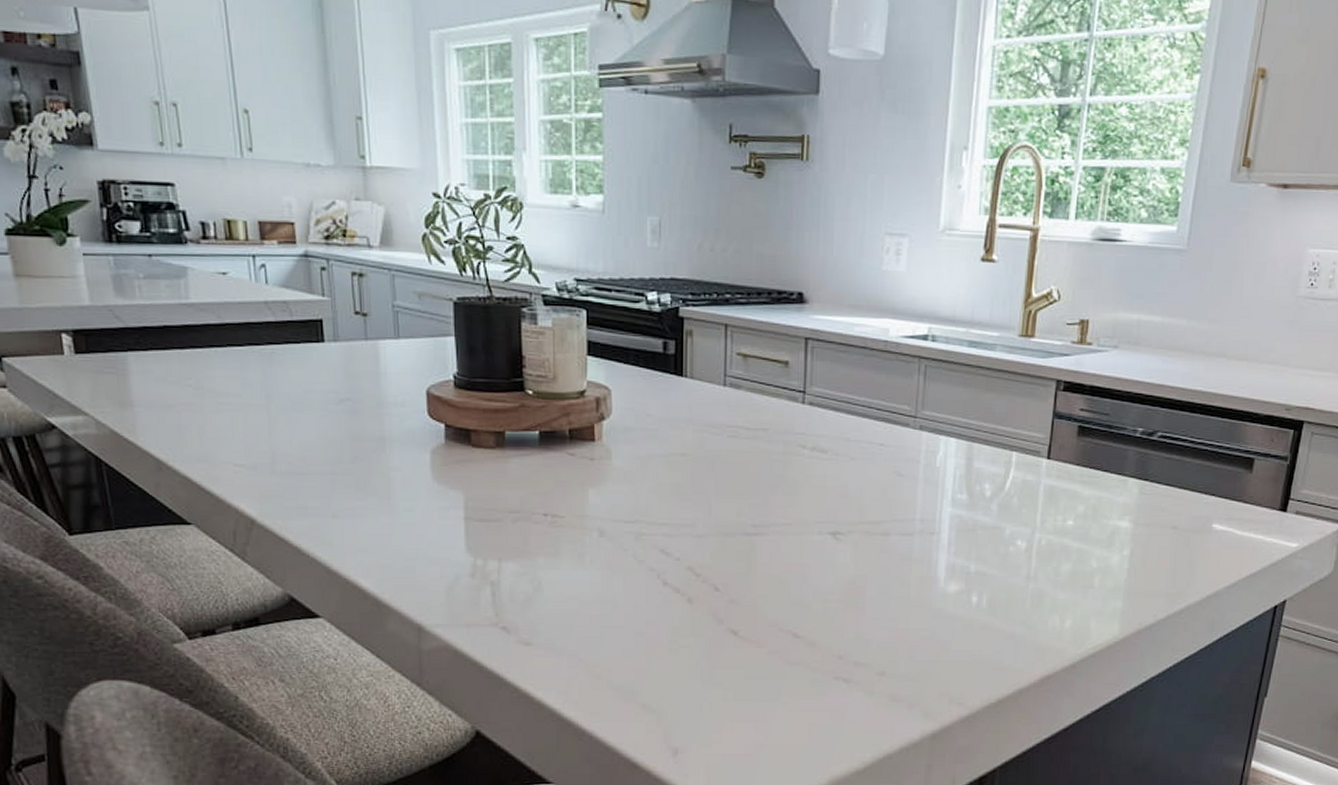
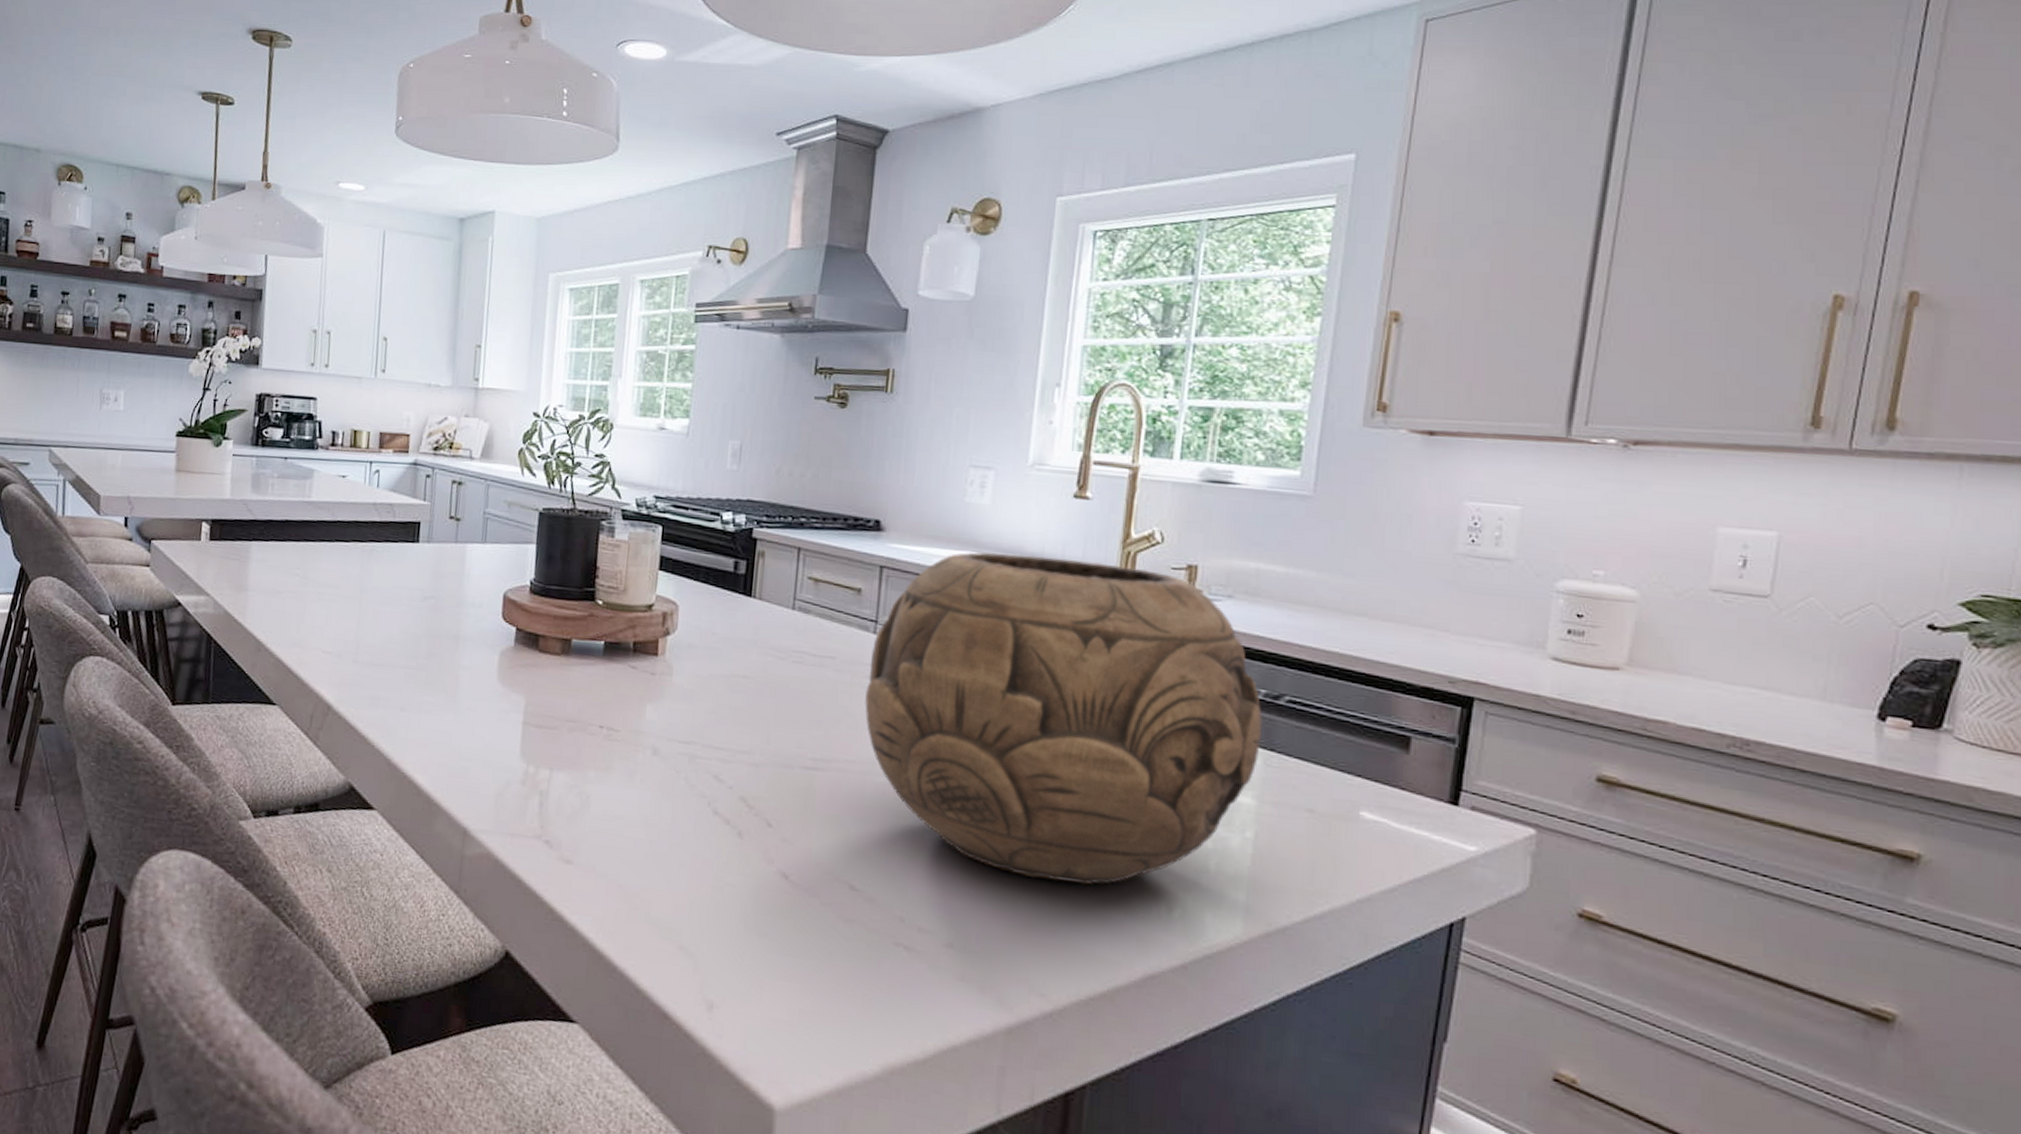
decorative bowl: none [798,319,1139,610] -> present [865,552,1263,885]

